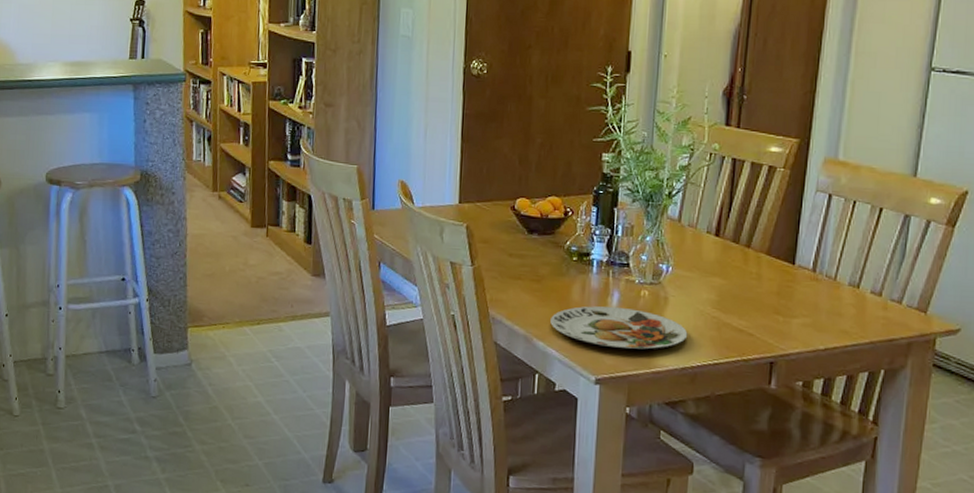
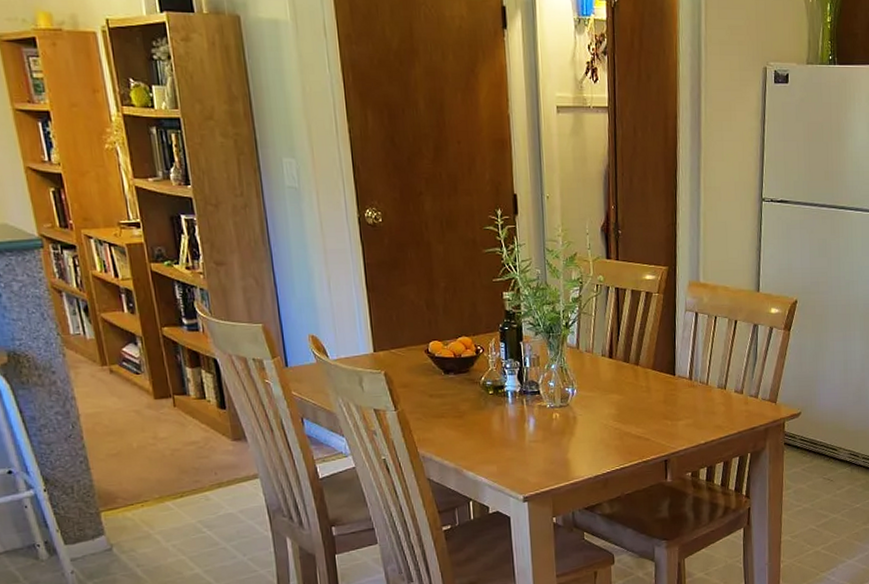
plate: present [550,306,688,350] -> none [476,431,597,468]

